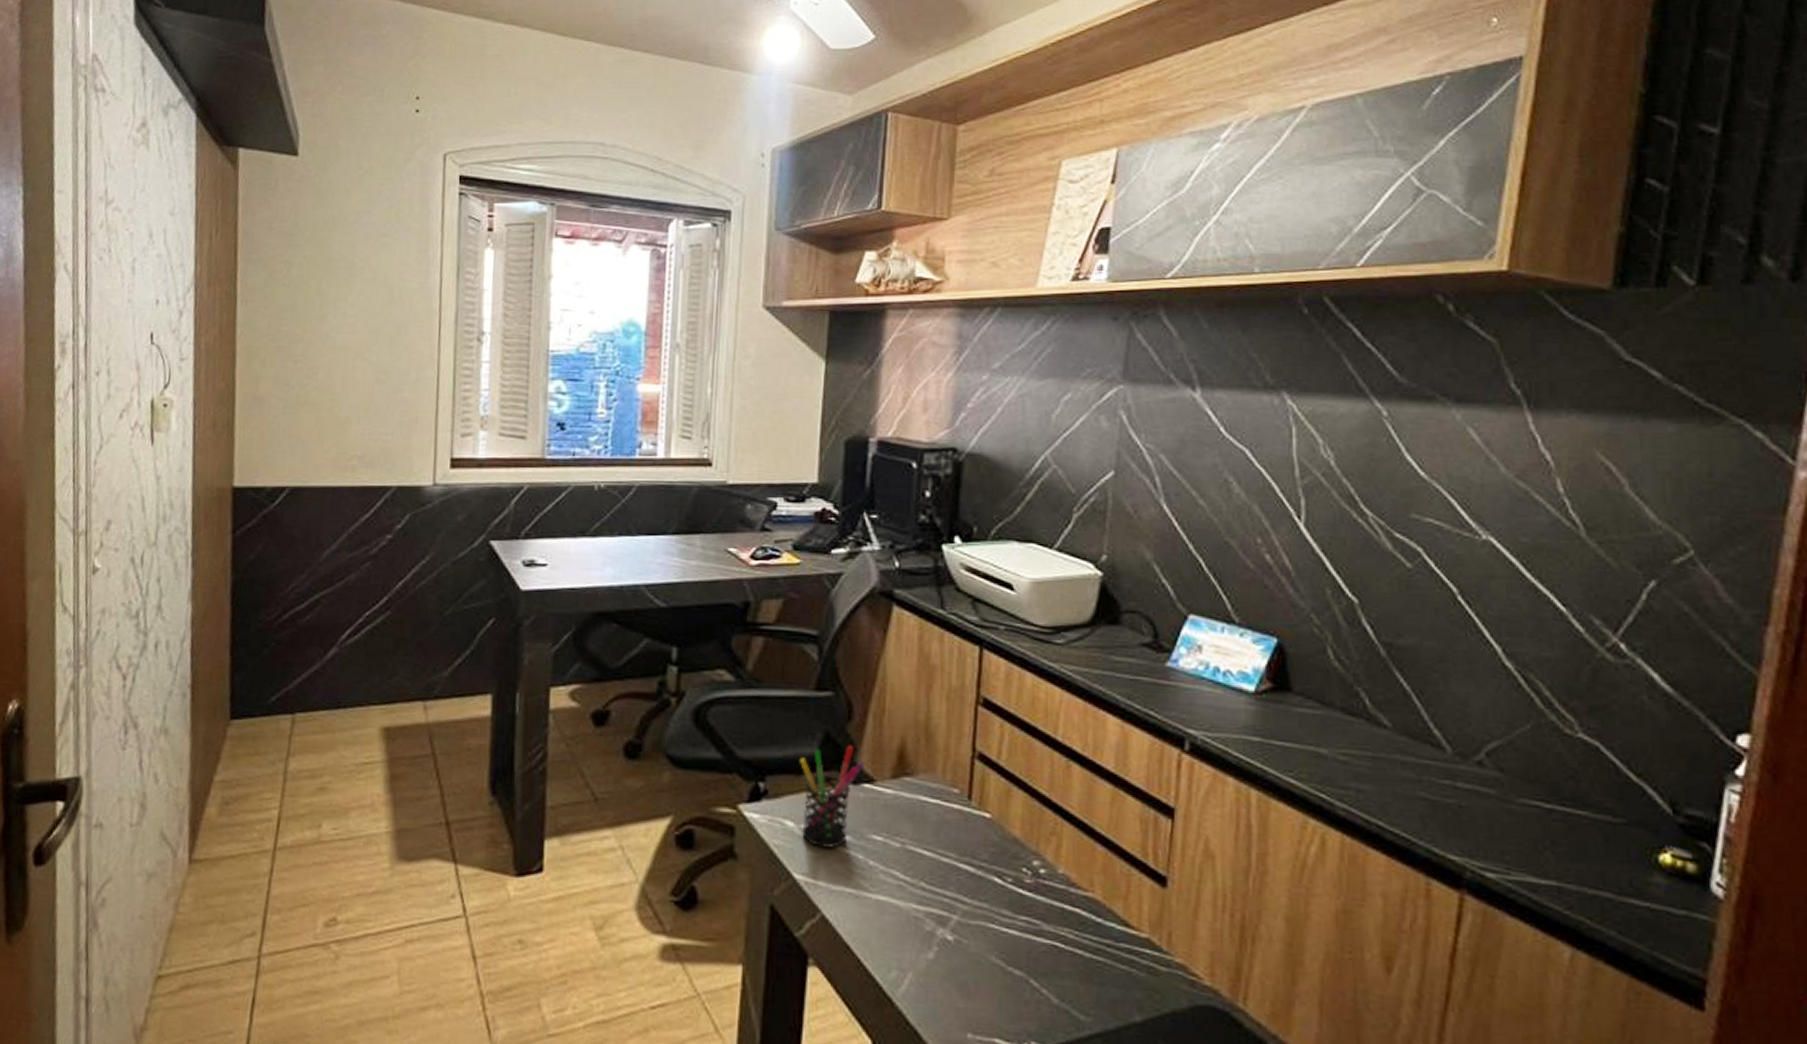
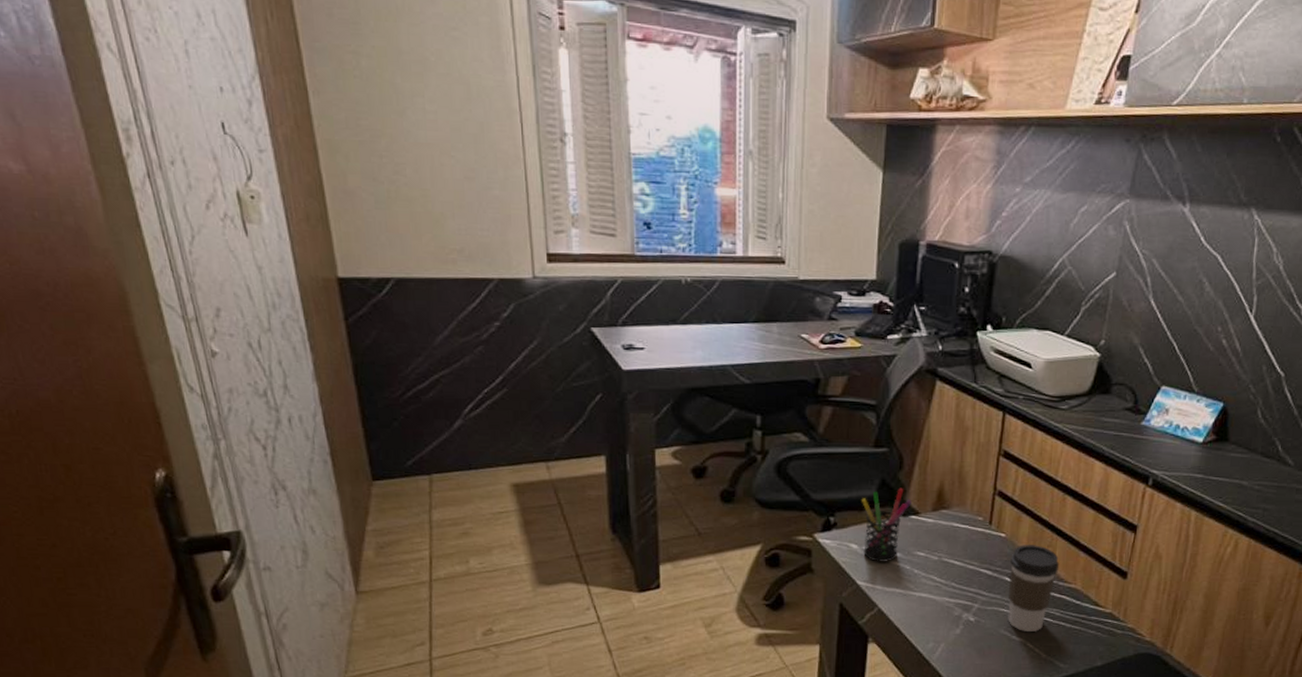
coffee cup: none [1000,829,1069,962] -> present [1008,544,1060,631]

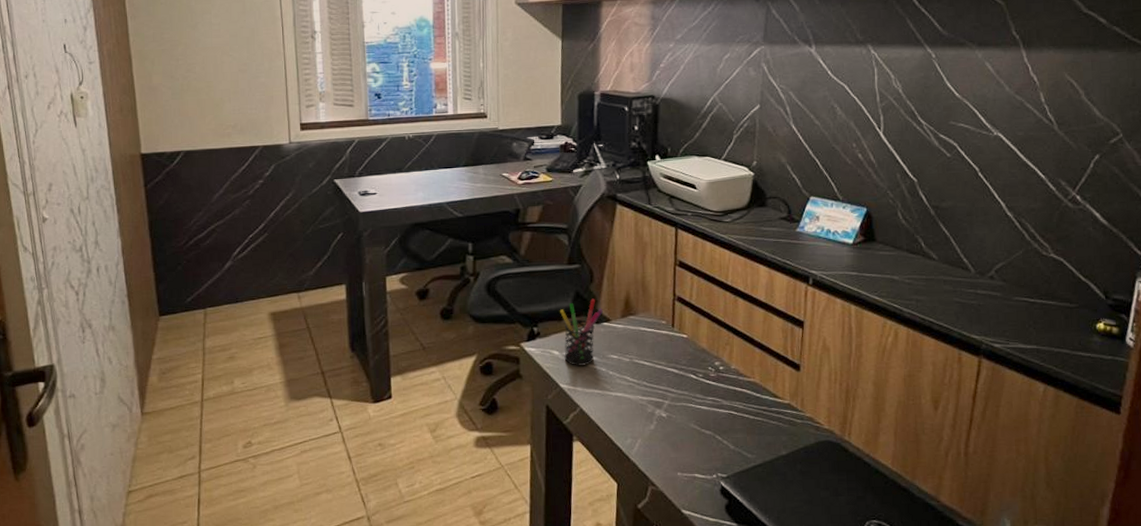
coffee cup: present [1008,544,1060,631] -> none [694,343,738,425]

